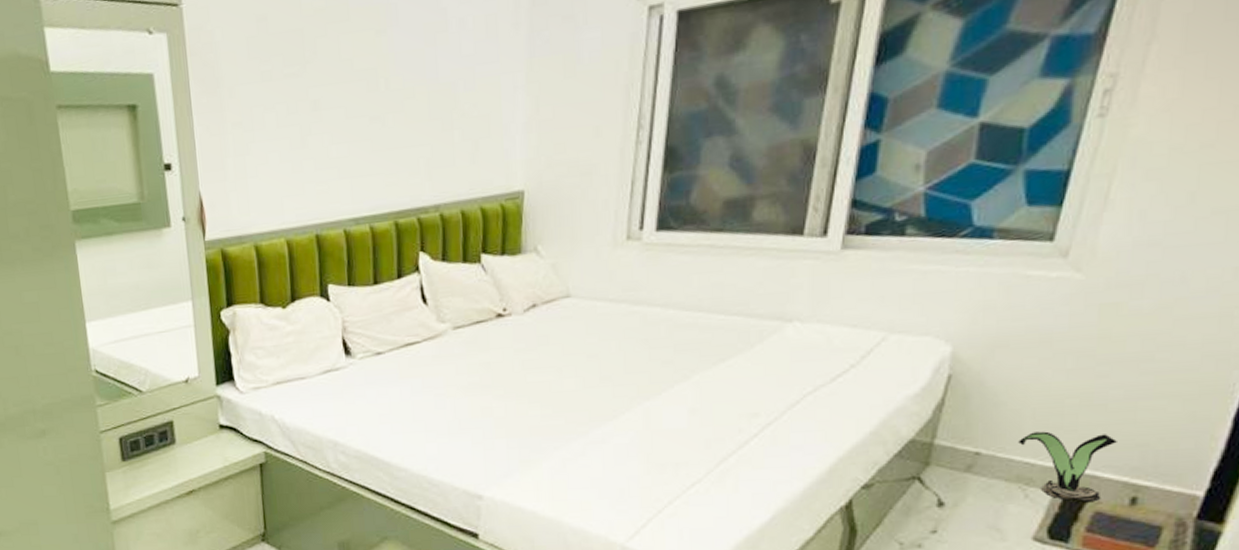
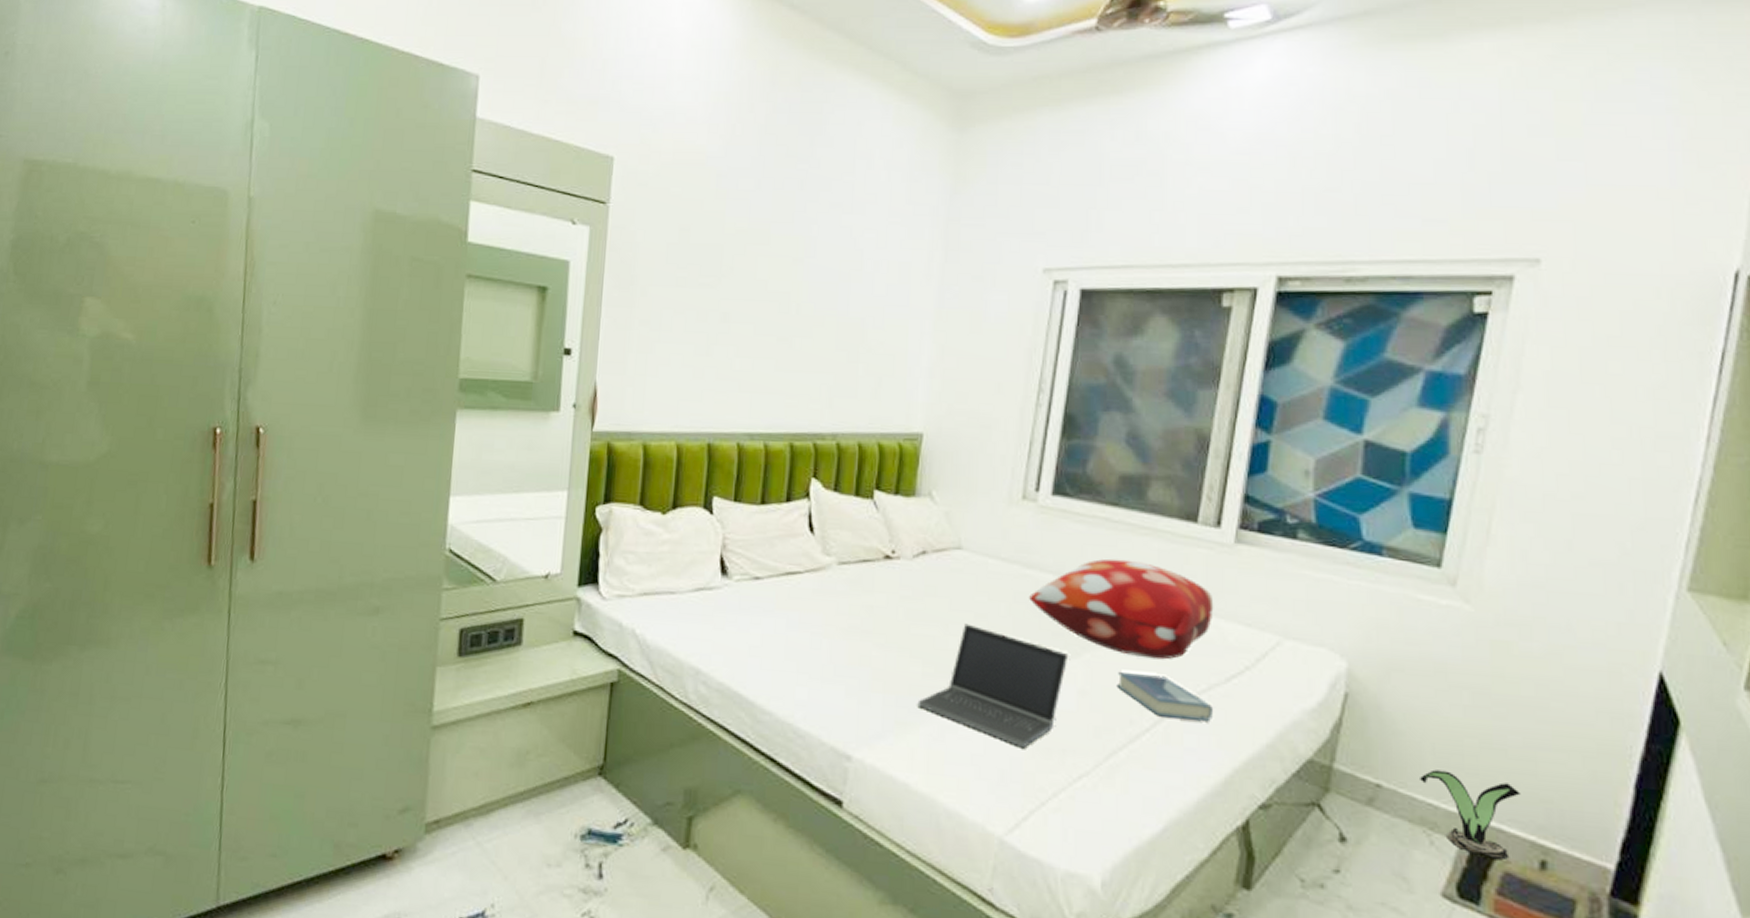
laptop computer: none [539,365,679,467] -> present [917,623,1069,749]
decorative pillow: none [638,282,820,372] -> present [1029,558,1214,660]
hardback book: none [725,385,820,422] -> present [1117,671,1214,721]

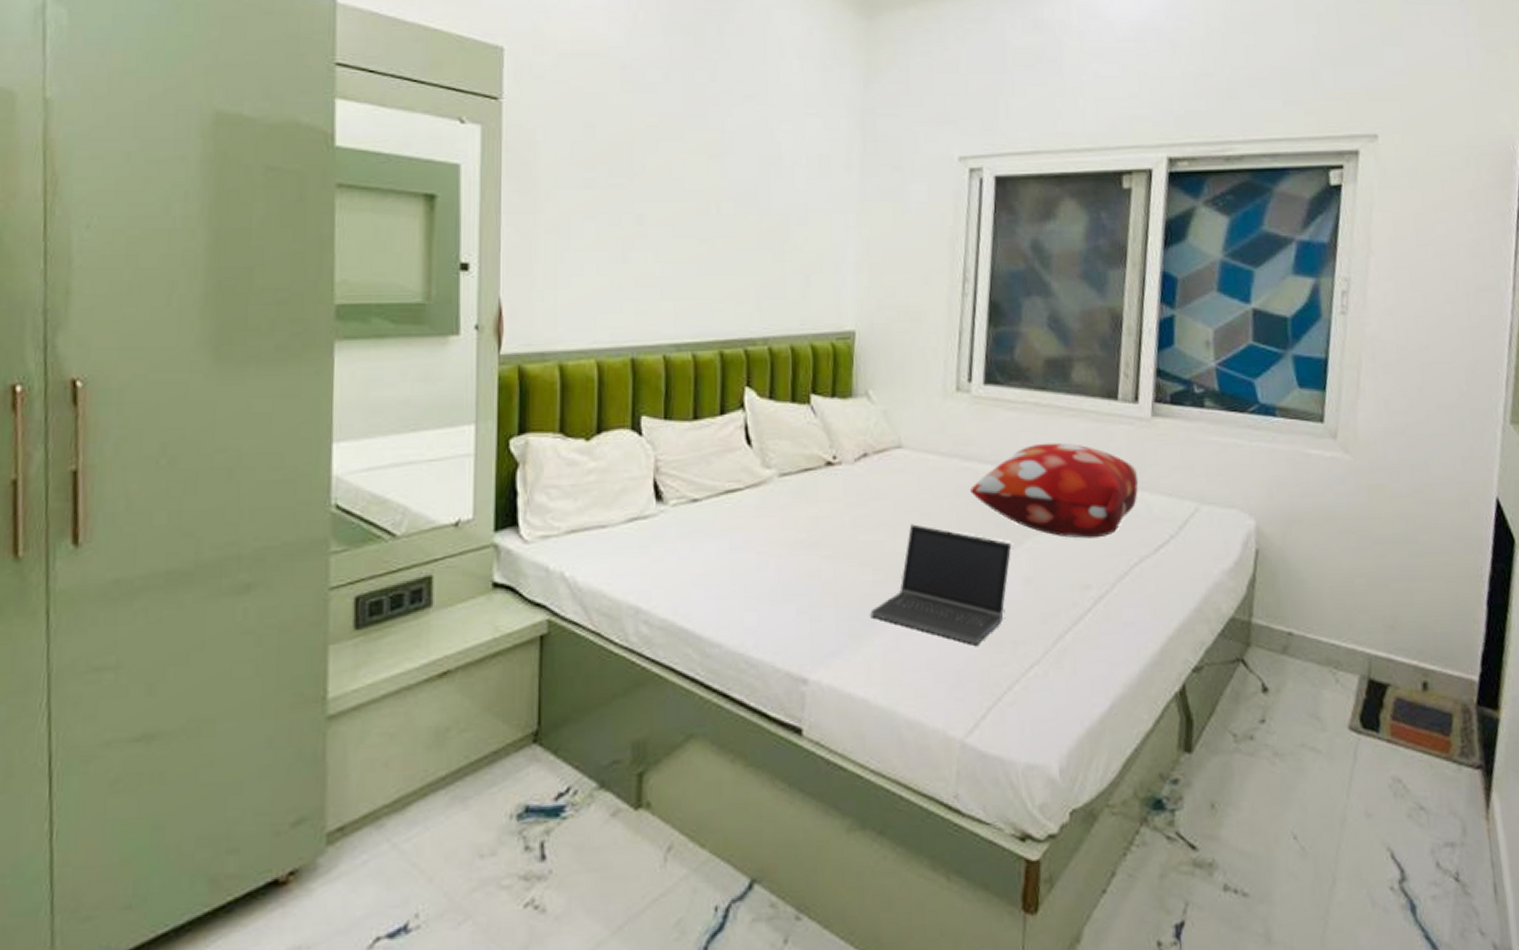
hardback book: present [1117,671,1214,721] -> none [1058,554,1147,595]
decorative plant: present [1420,769,1520,860] -> none [1323,611,1402,688]

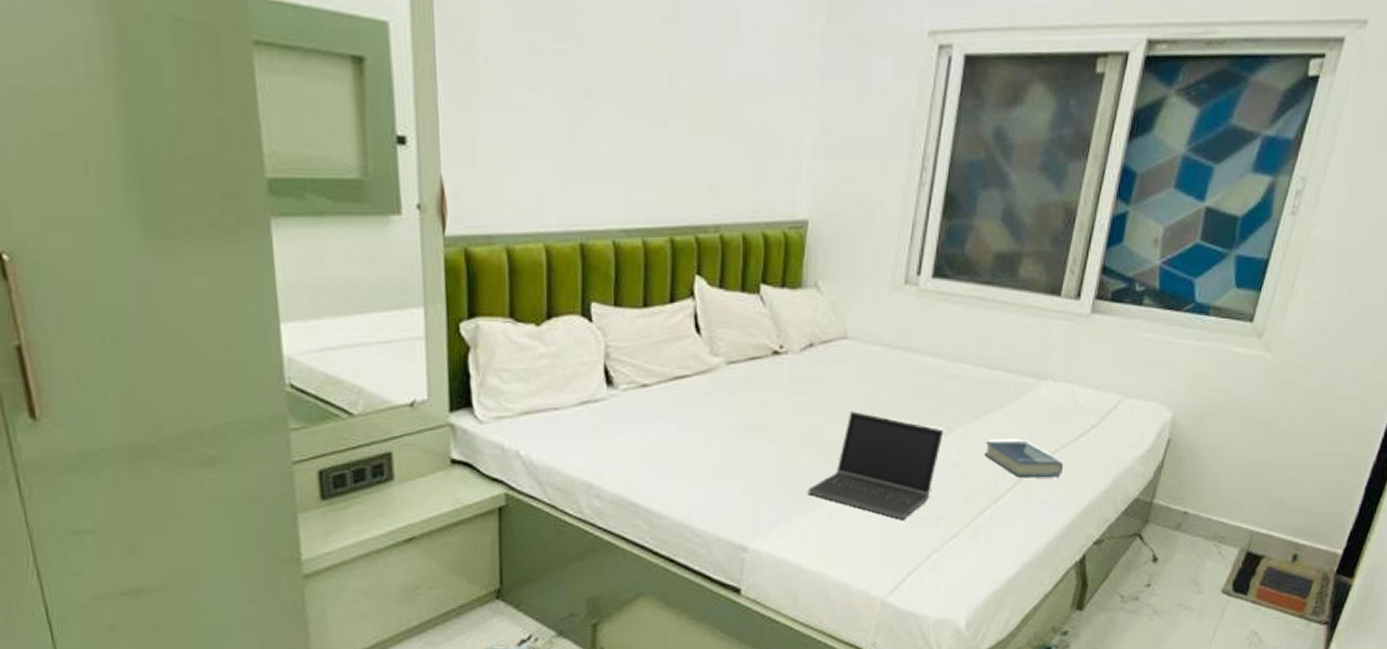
decorative pillow: present [970,442,1139,539] -> none [910,336,1070,427]
hardback book: none [1058,554,1147,595] -> present [984,440,1064,477]

